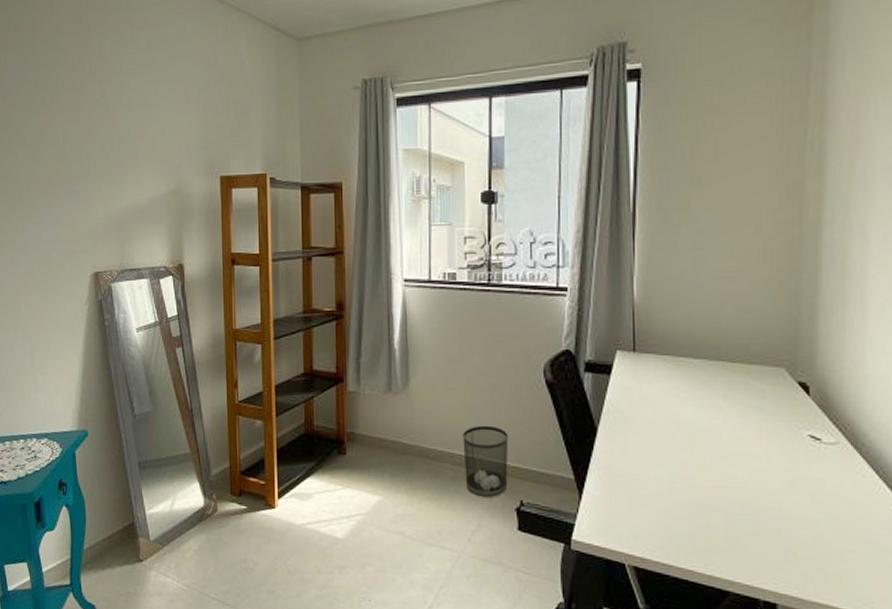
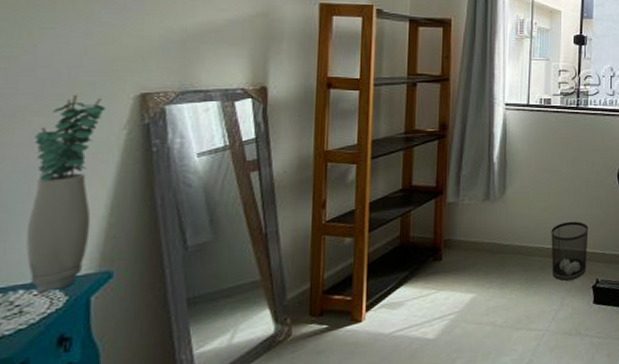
vase: none [32,273,73,442] -> present [26,94,106,293]

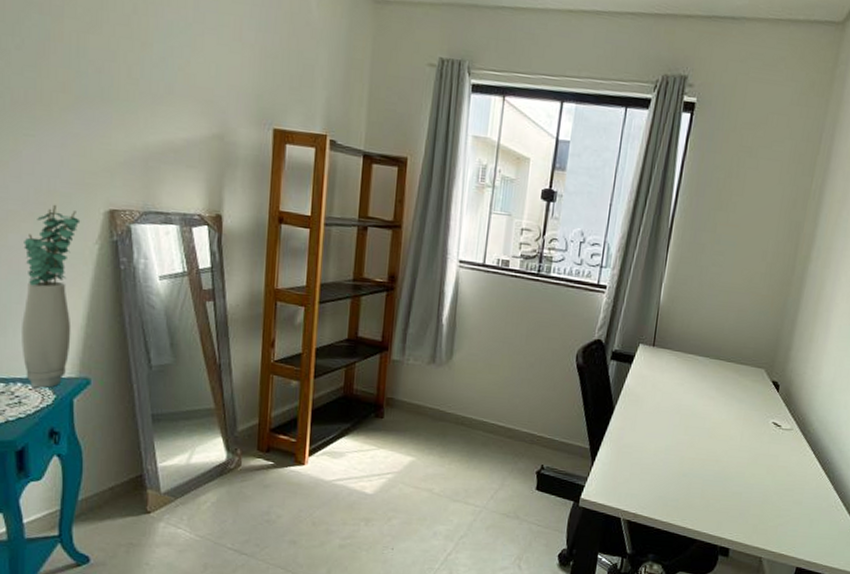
waste bin: present [551,221,589,281] -> none [494,399,539,461]

